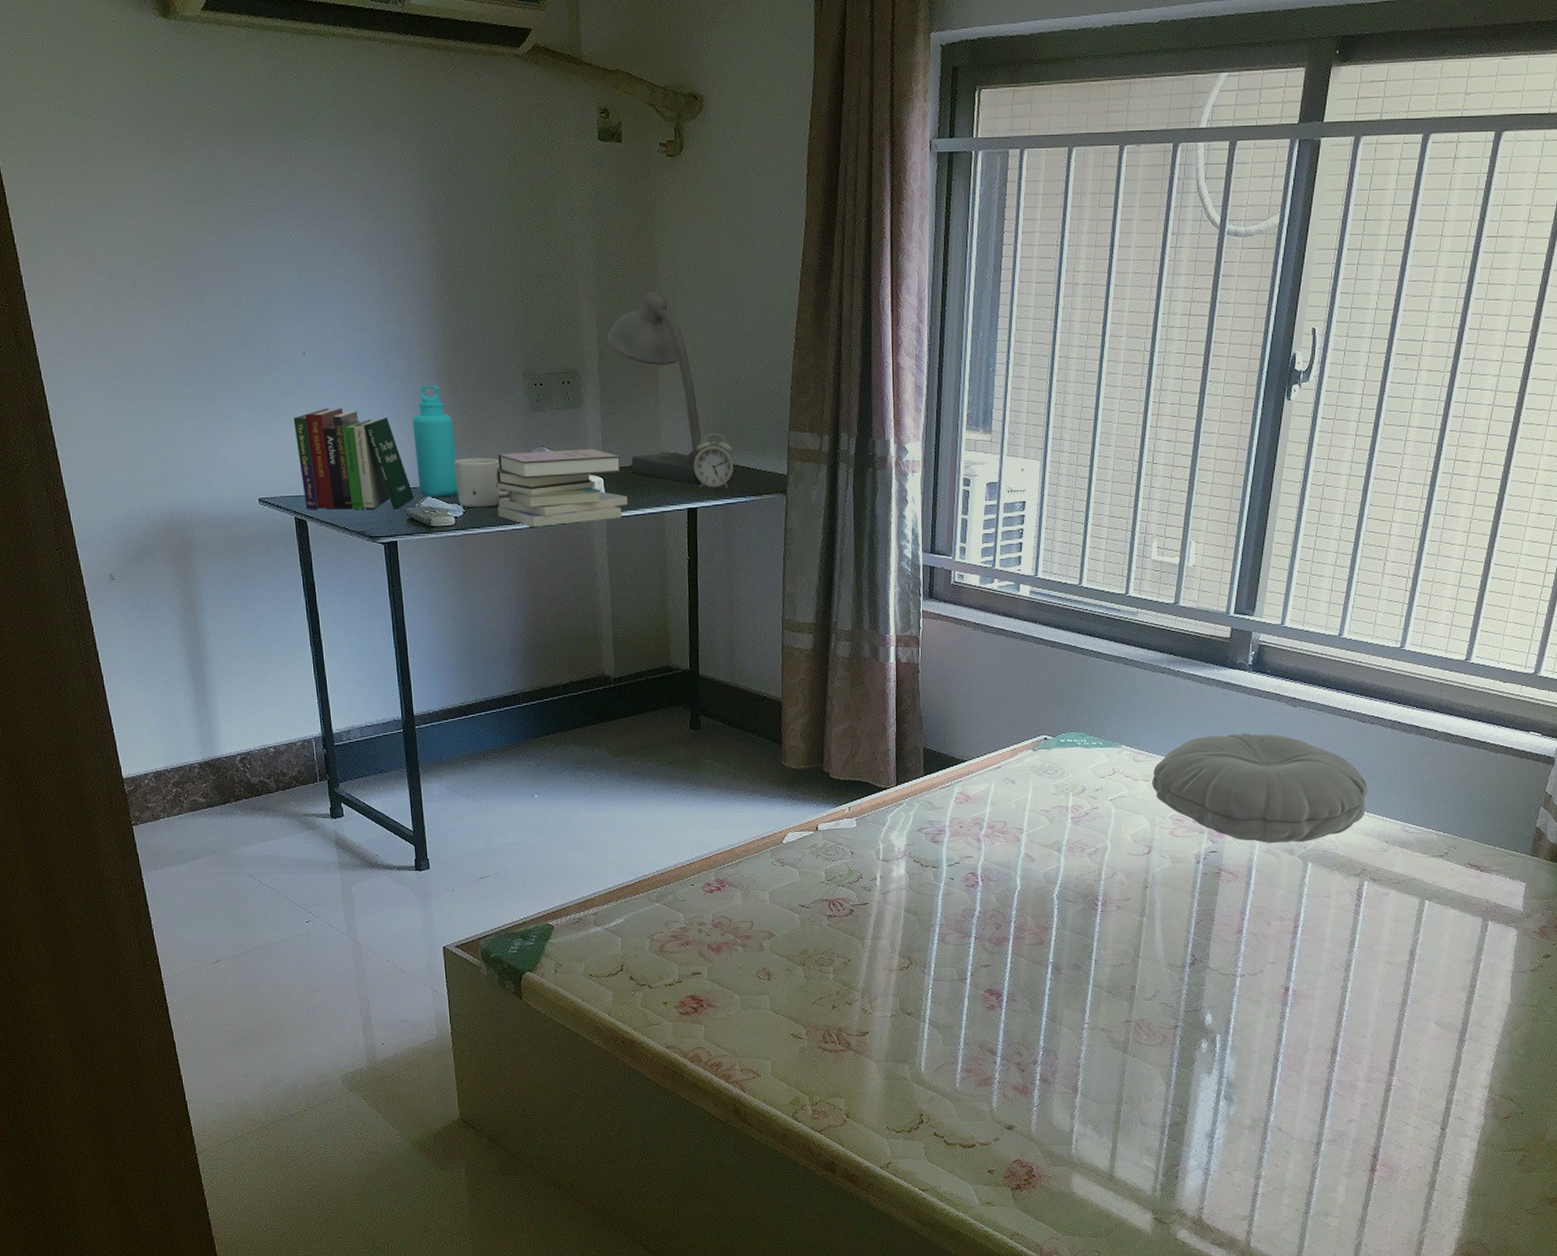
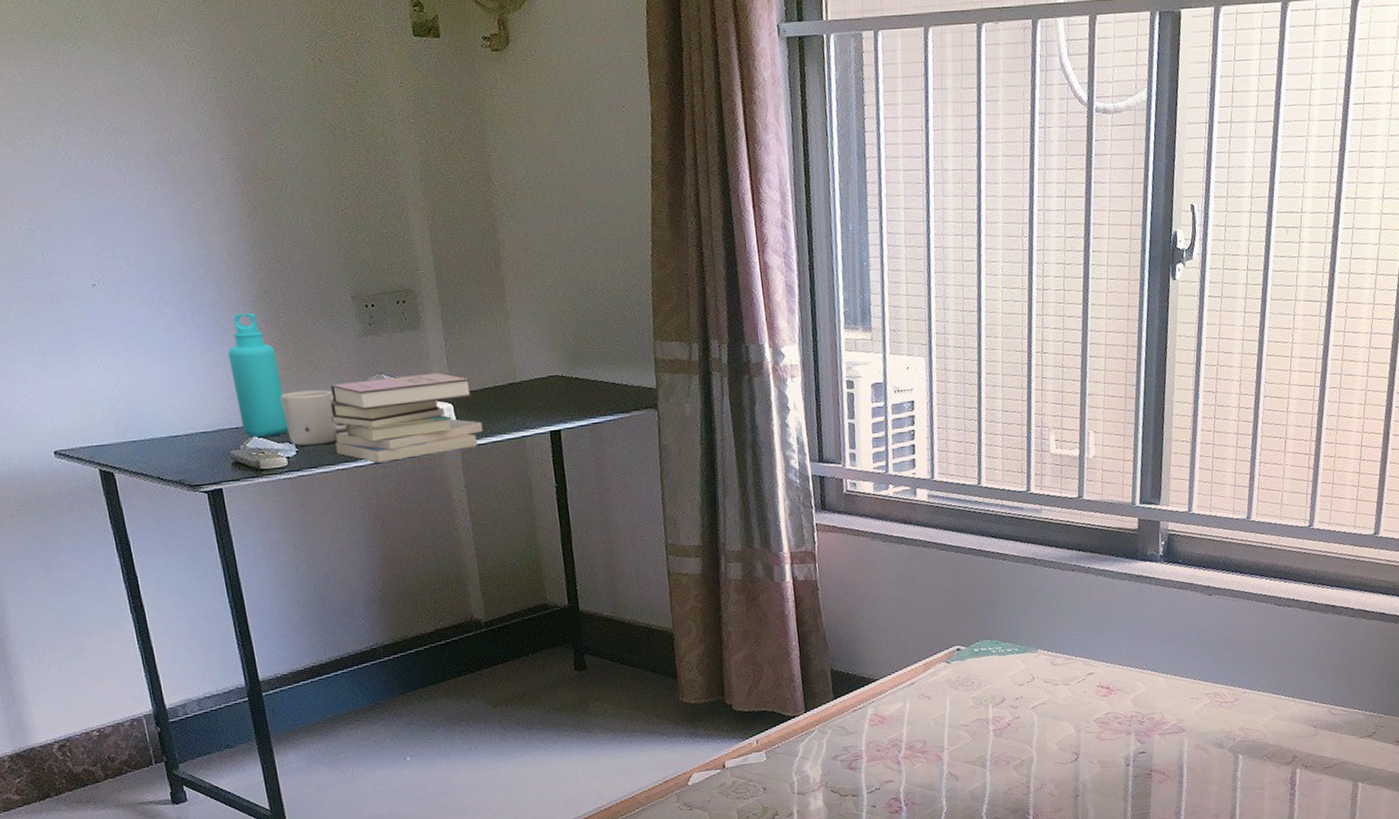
books: present [293,407,414,509] -> none [87,343,238,460]
desk lamp: present [606,291,733,484] -> none [442,197,597,404]
alarm clock: present [694,433,735,489] -> none [552,347,598,409]
pillow: present [1152,732,1368,843] -> none [1073,625,1291,739]

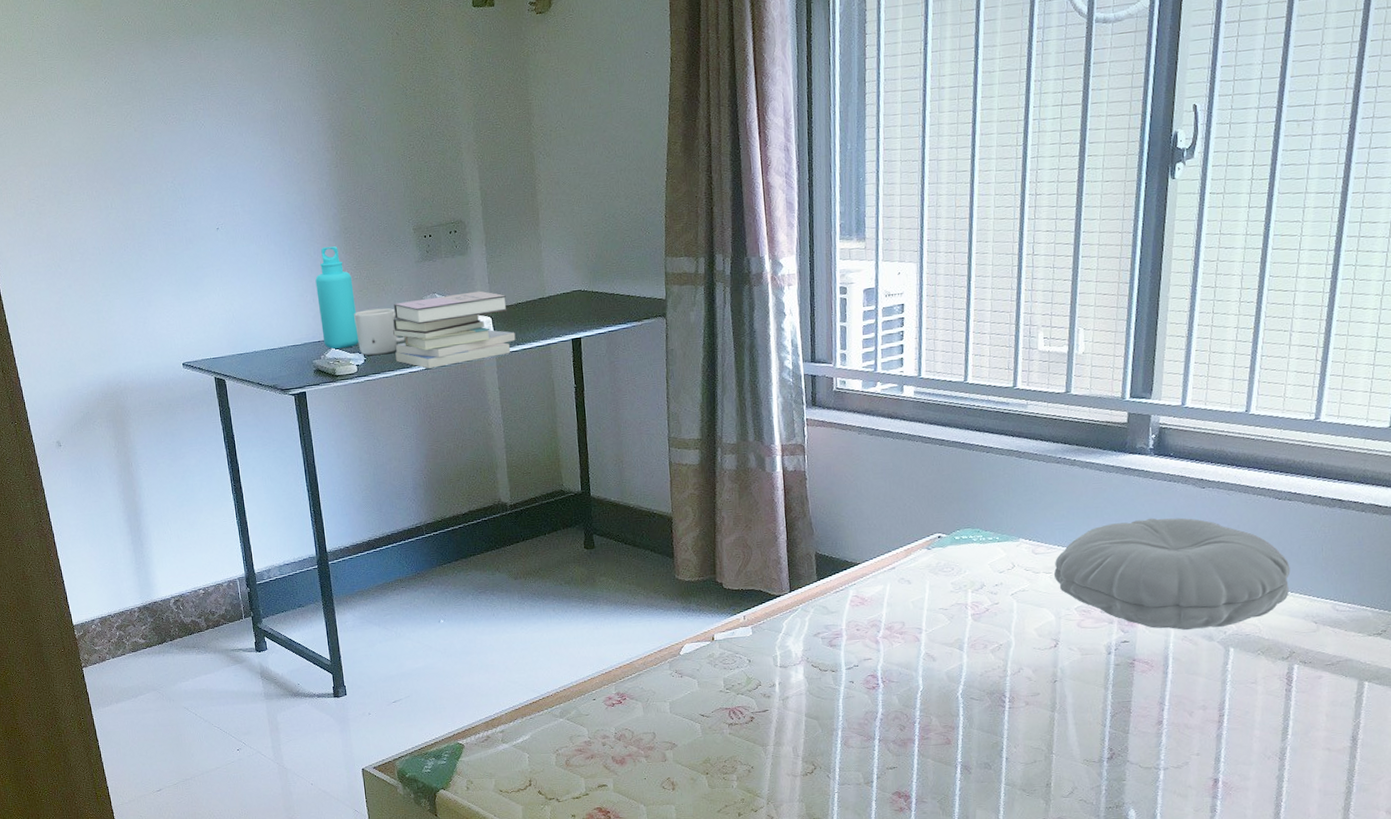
pillow: none [1073,625,1291,739] -> present [1054,517,1291,630]

